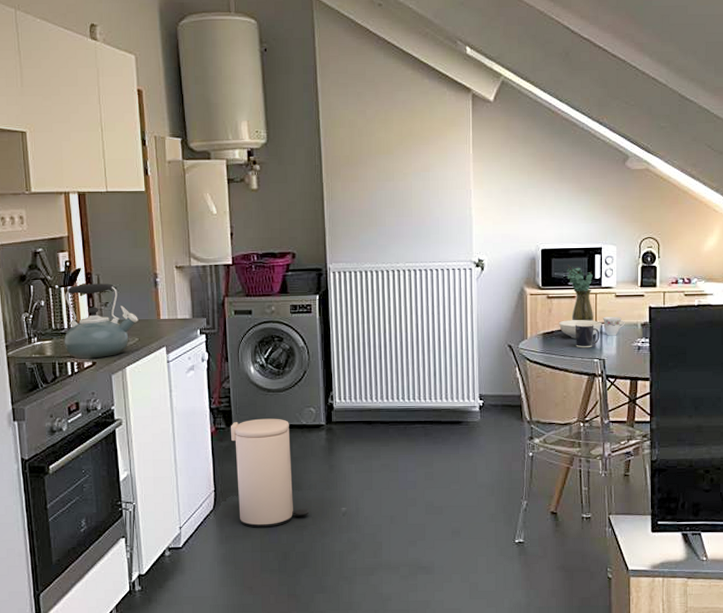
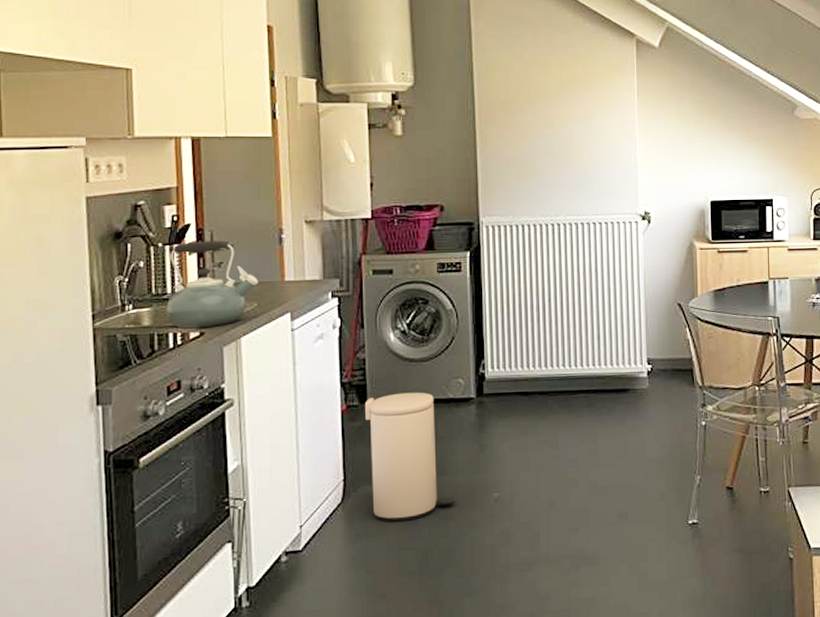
bowl: present [558,320,602,339] -> none [730,275,775,296]
vase: present [567,264,594,322] -> none [737,216,767,277]
mug: present [575,323,600,348] -> none [747,279,773,306]
teacup: present [602,316,625,336] -> none [775,271,799,292]

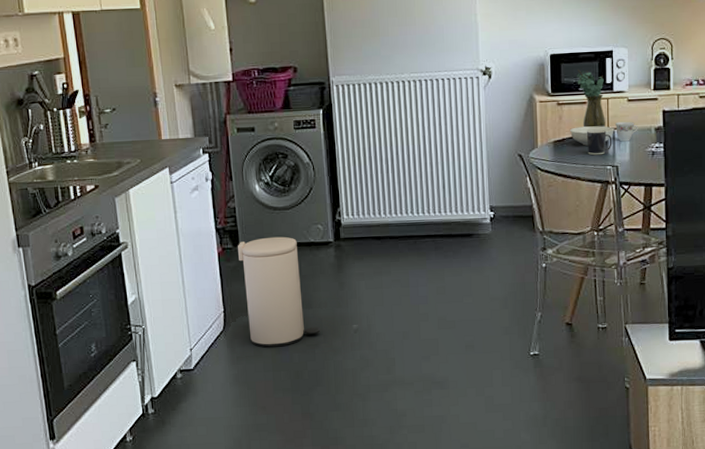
kettle: present [165,240,258,329] -> none [64,104,140,183]
bowl: none [730,275,775,296] -> present [569,126,614,146]
vase: none [737,216,767,277] -> present [577,69,606,128]
mug: none [747,279,773,306] -> present [586,129,612,156]
teacup: none [775,271,799,292] -> present [614,121,638,142]

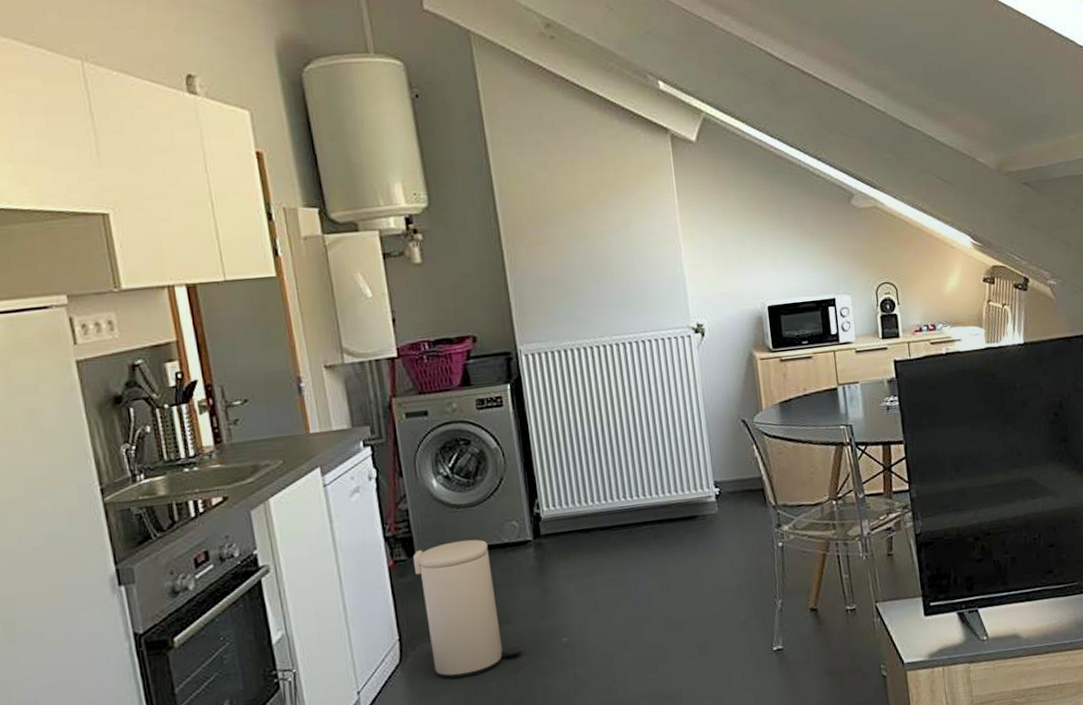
bowl: present [569,126,614,146] -> none [795,381,845,405]
vase: present [577,69,606,128] -> none [799,320,835,385]
mug: present [586,129,612,156] -> none [814,385,844,415]
teacup: present [614,121,638,142] -> none [844,374,870,398]

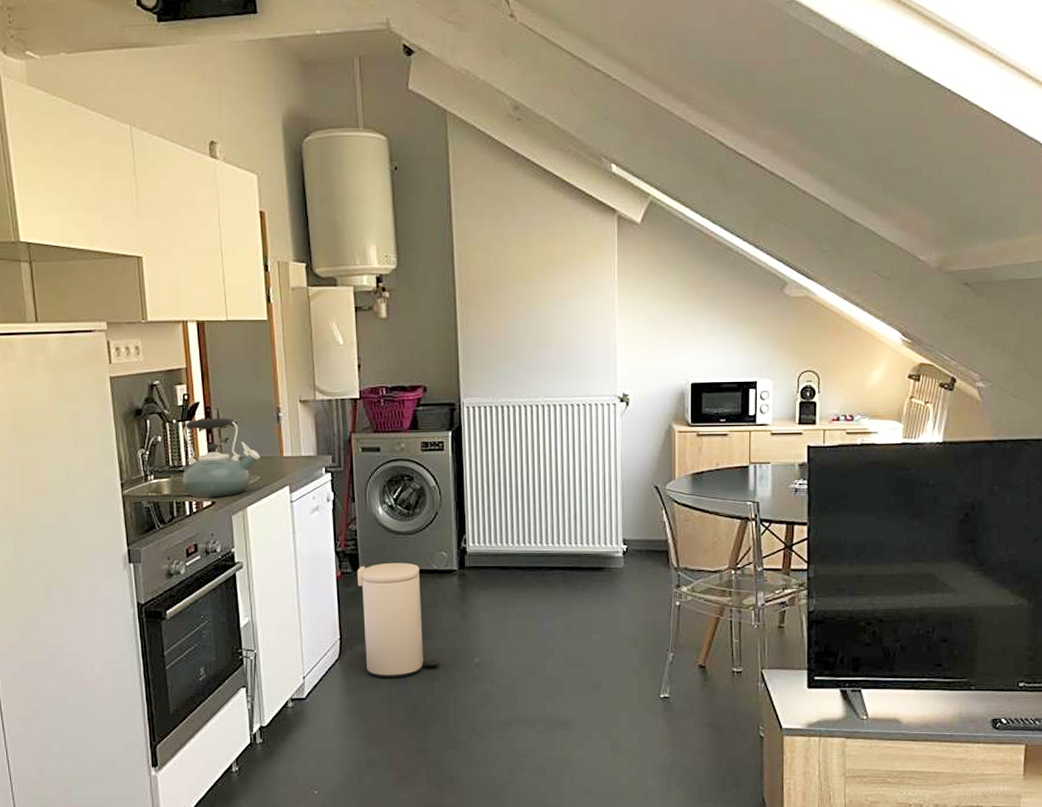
kettle: none [179,395,281,496] -> present [181,418,260,498]

